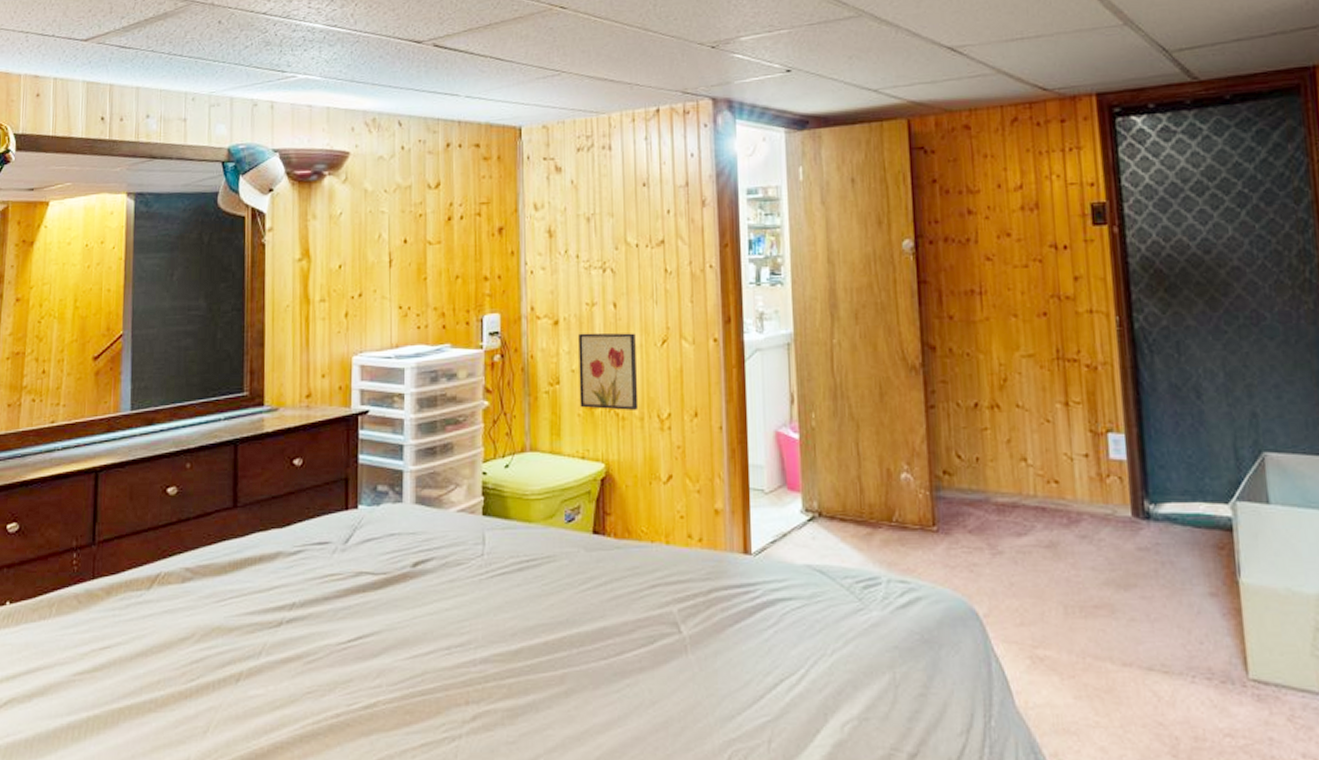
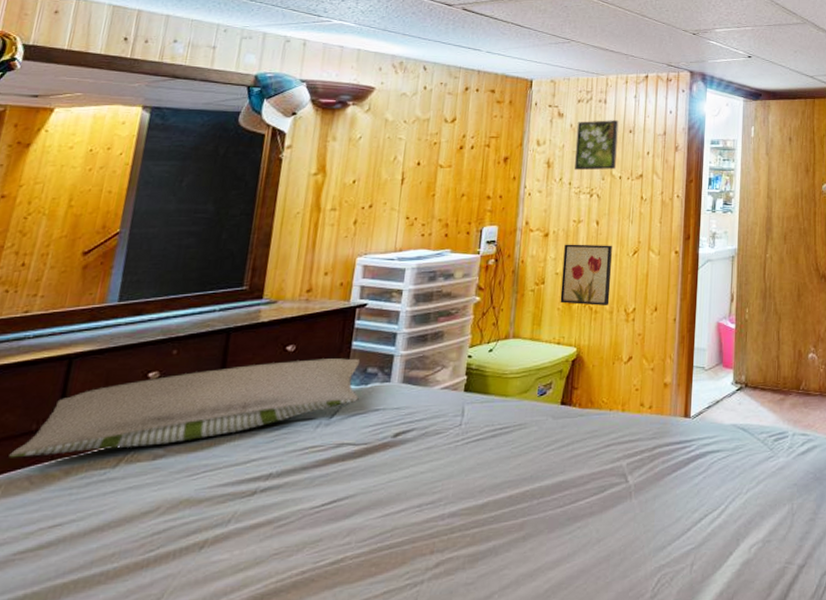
pillow: none [57,474,372,575] -> present [9,358,359,458]
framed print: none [579,171,630,240] -> present [574,120,619,171]

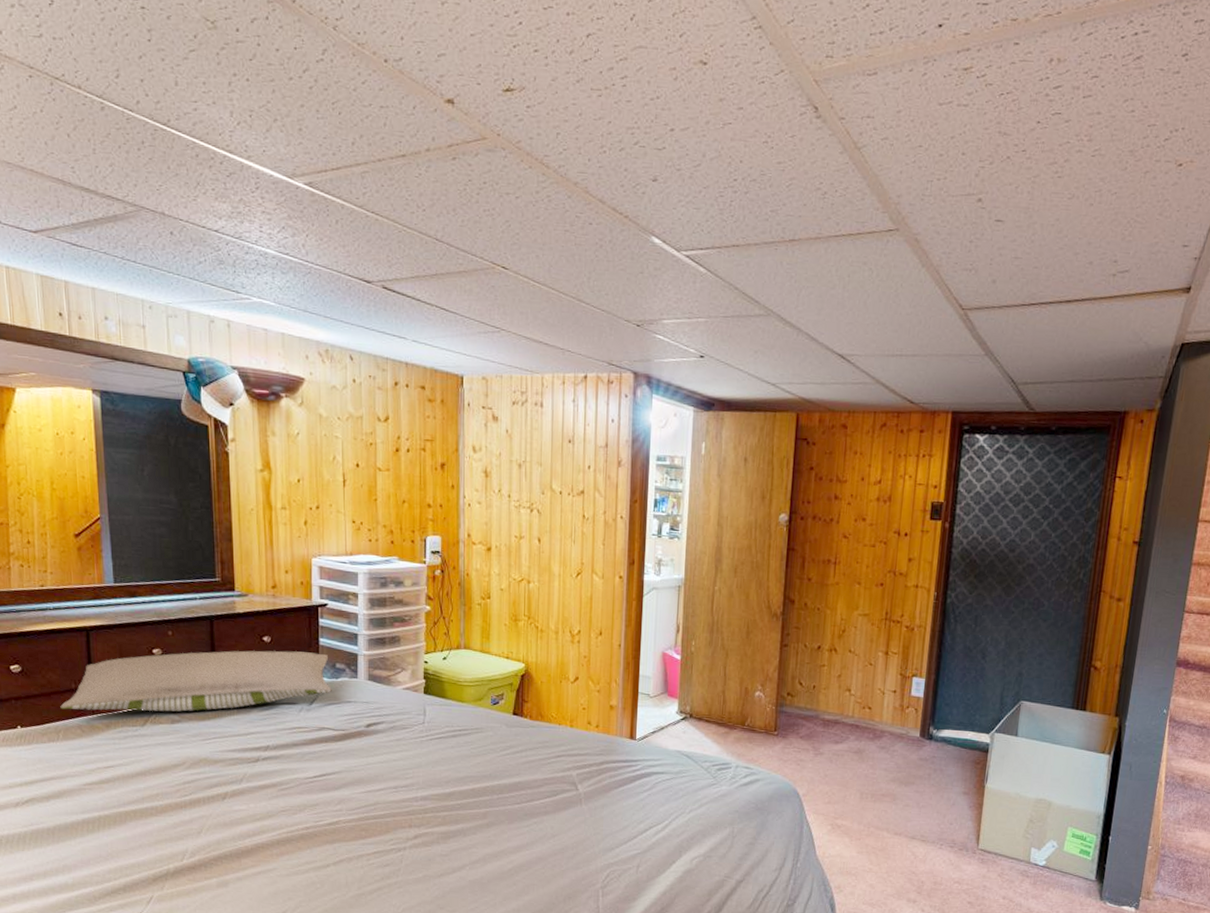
wall art: present [560,244,612,306] -> none [506,560,555,625]
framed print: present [574,120,619,171] -> none [512,426,557,484]

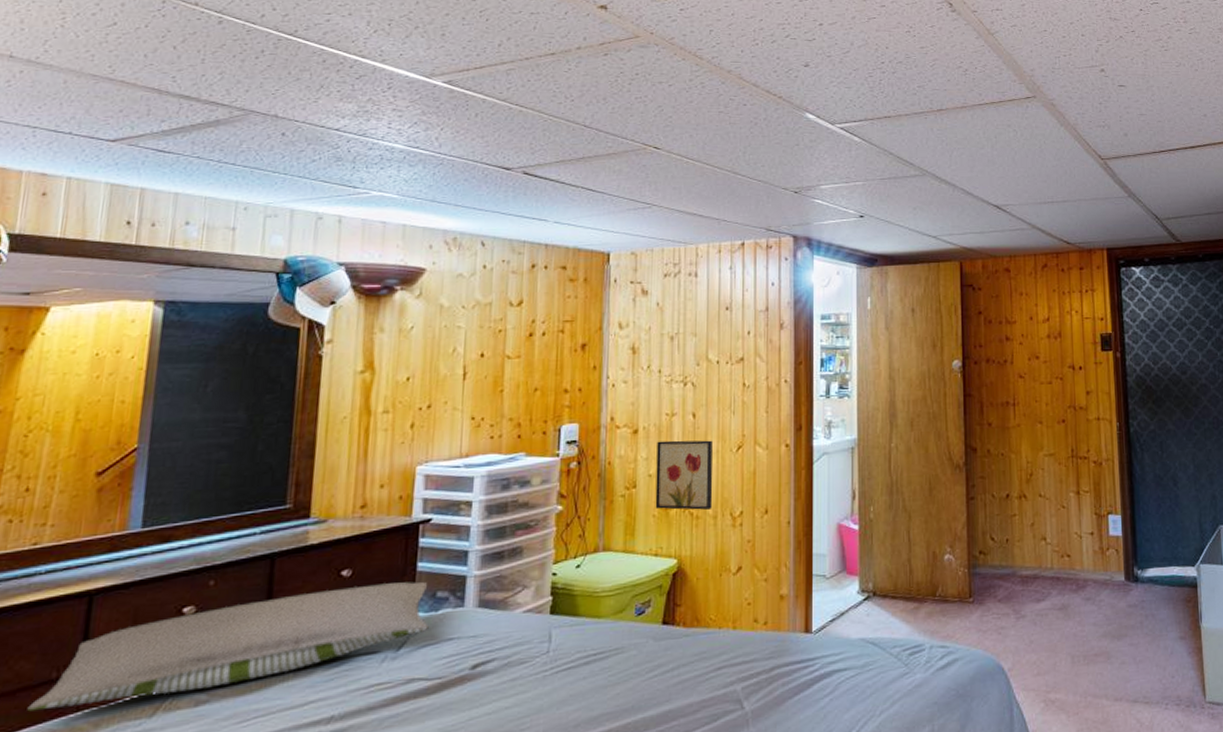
wall art: none [506,560,555,625] -> present [655,440,713,510]

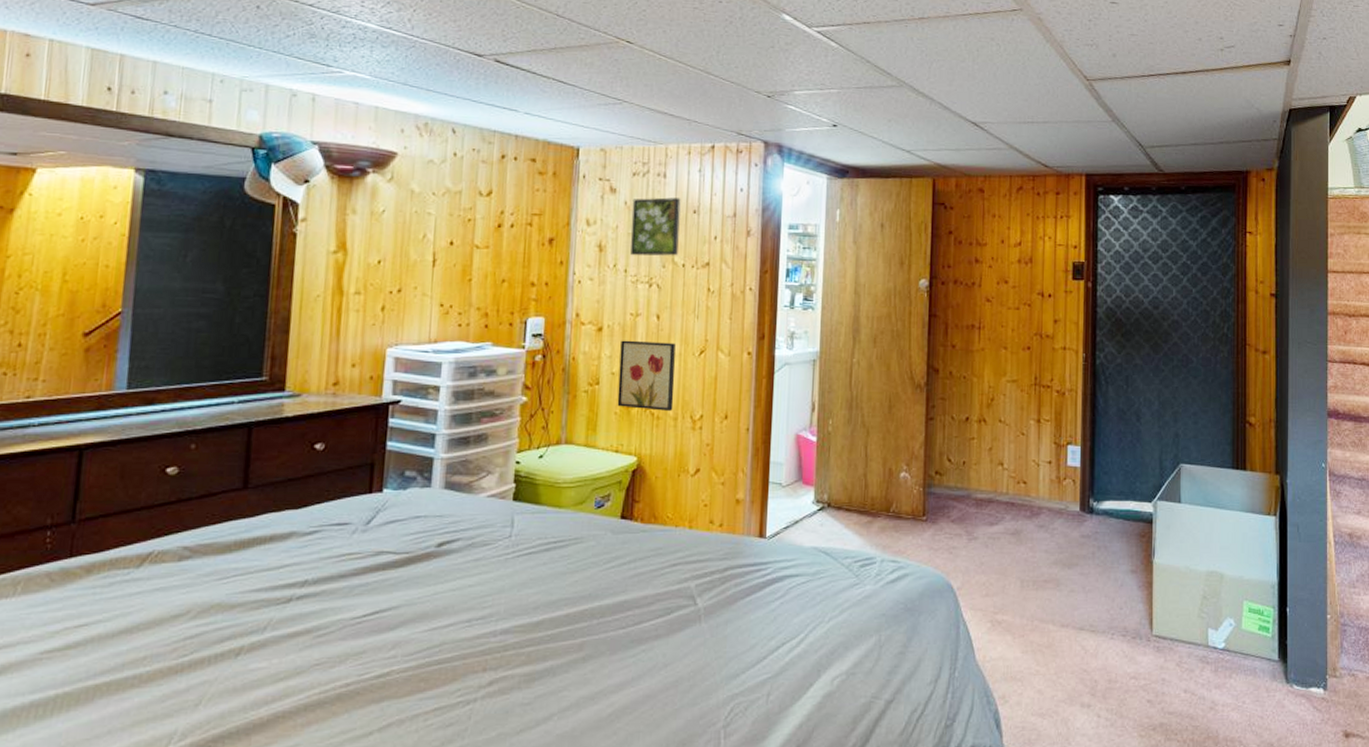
pillow: present [27,582,429,712] -> none [25,459,397,554]
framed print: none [663,296,713,356] -> present [629,197,681,256]

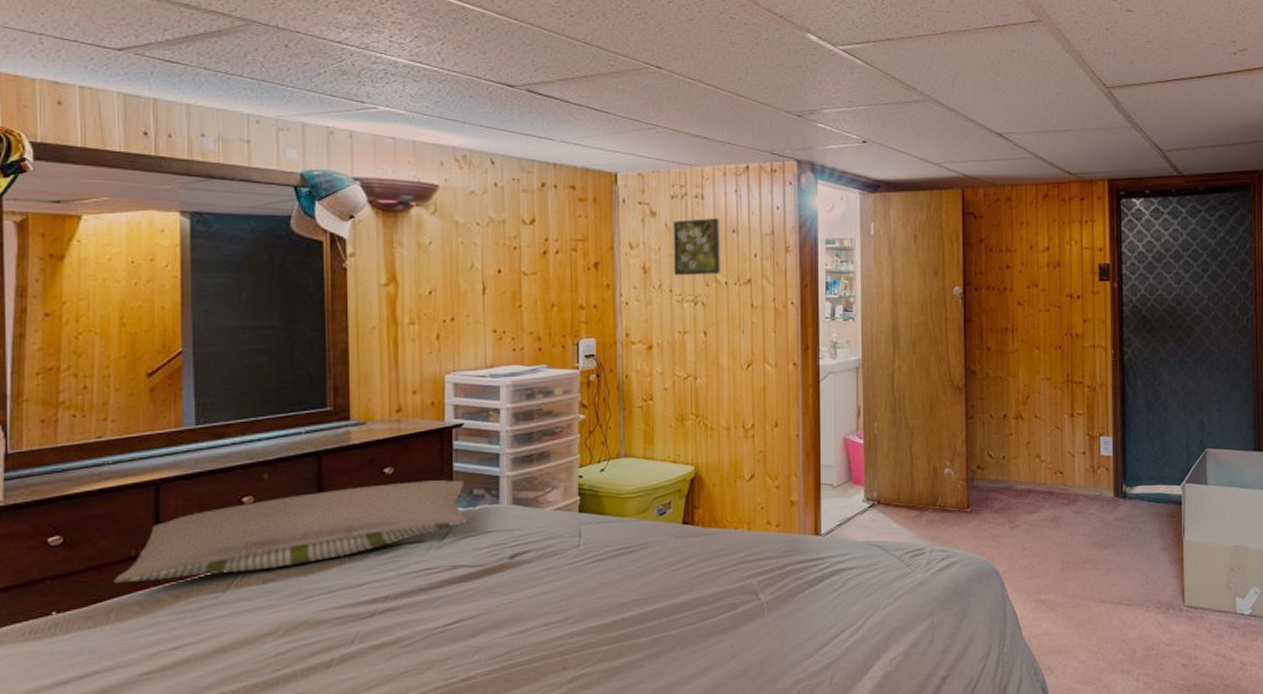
pillow: none [25,459,397,554] -> present [114,480,468,584]
wall art: present [617,340,676,411] -> none [671,356,726,422]

